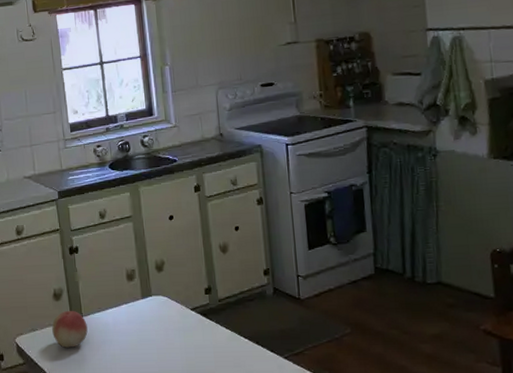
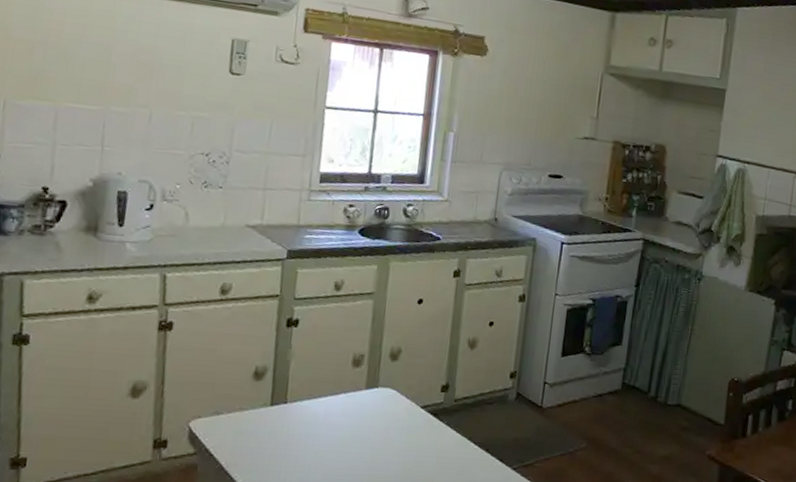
fruit: present [52,310,88,348] -> none [242,393,291,439]

